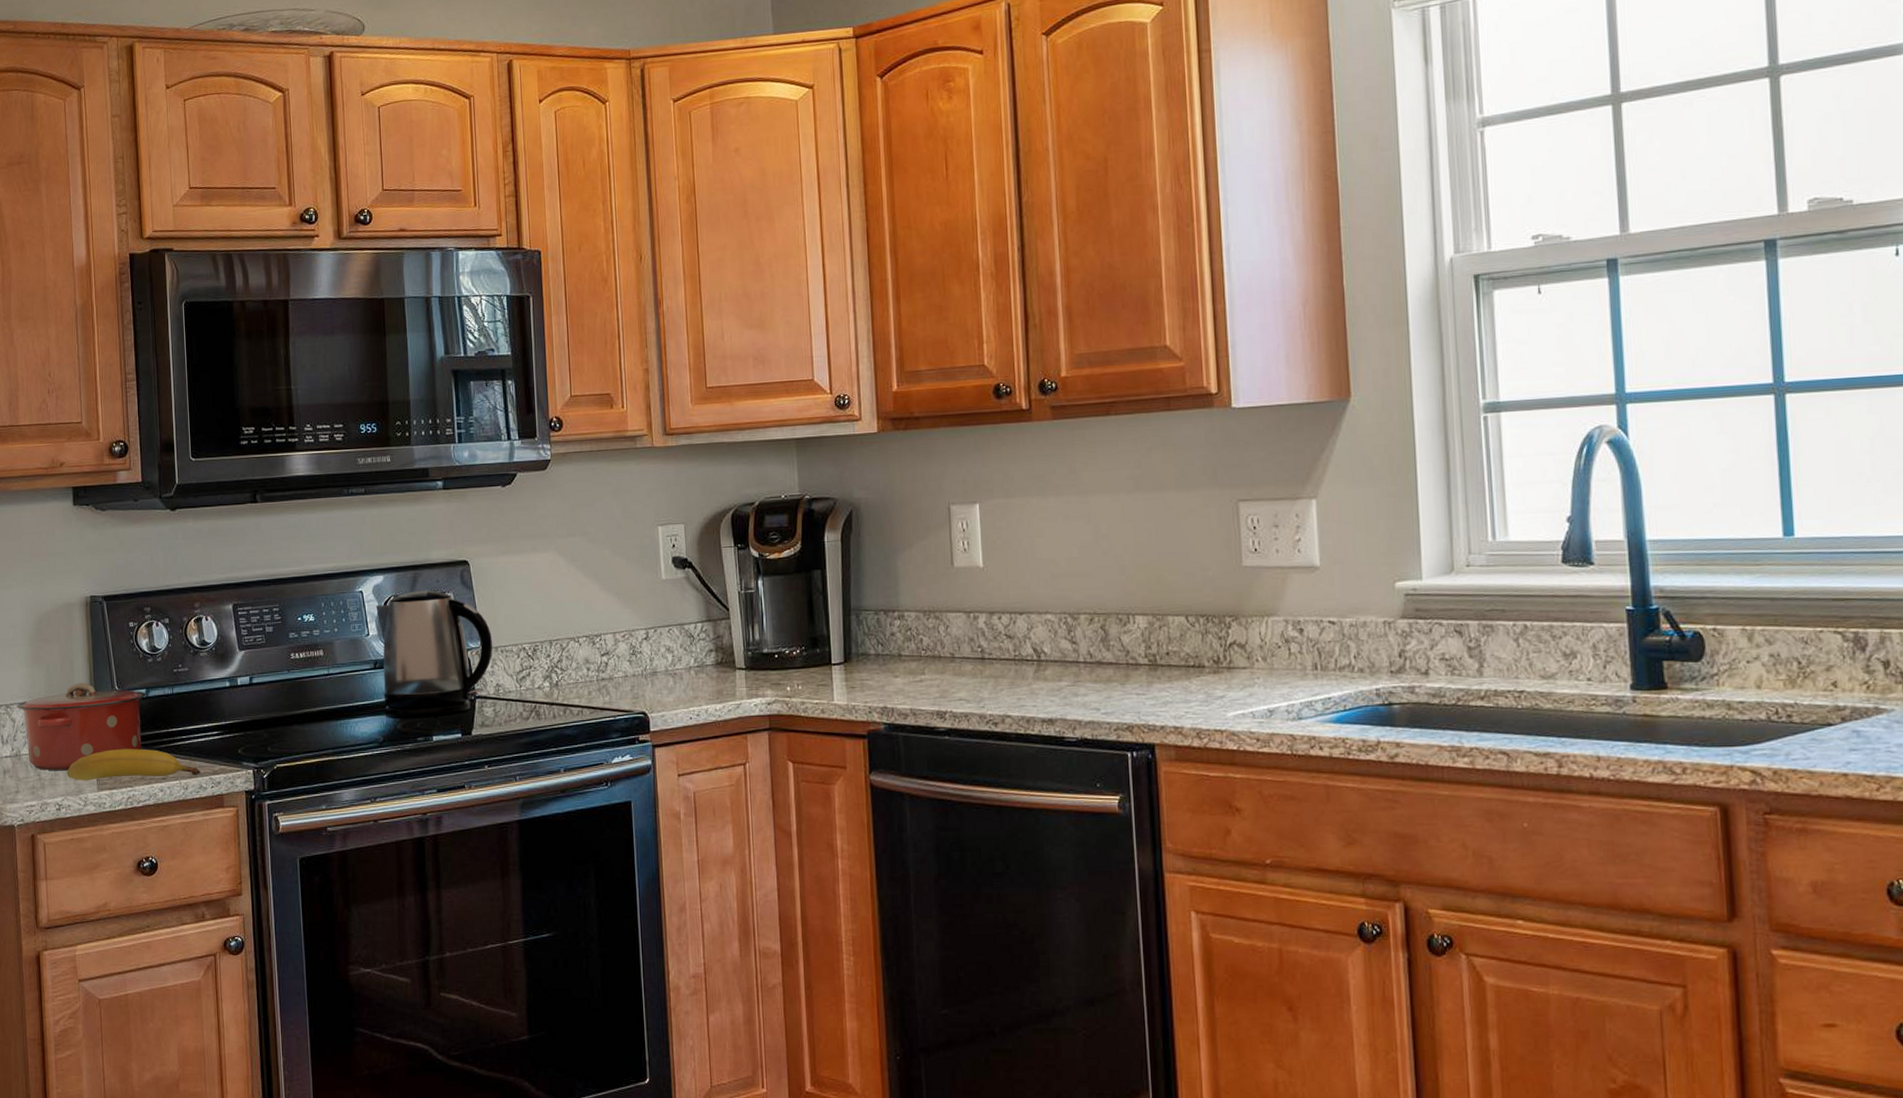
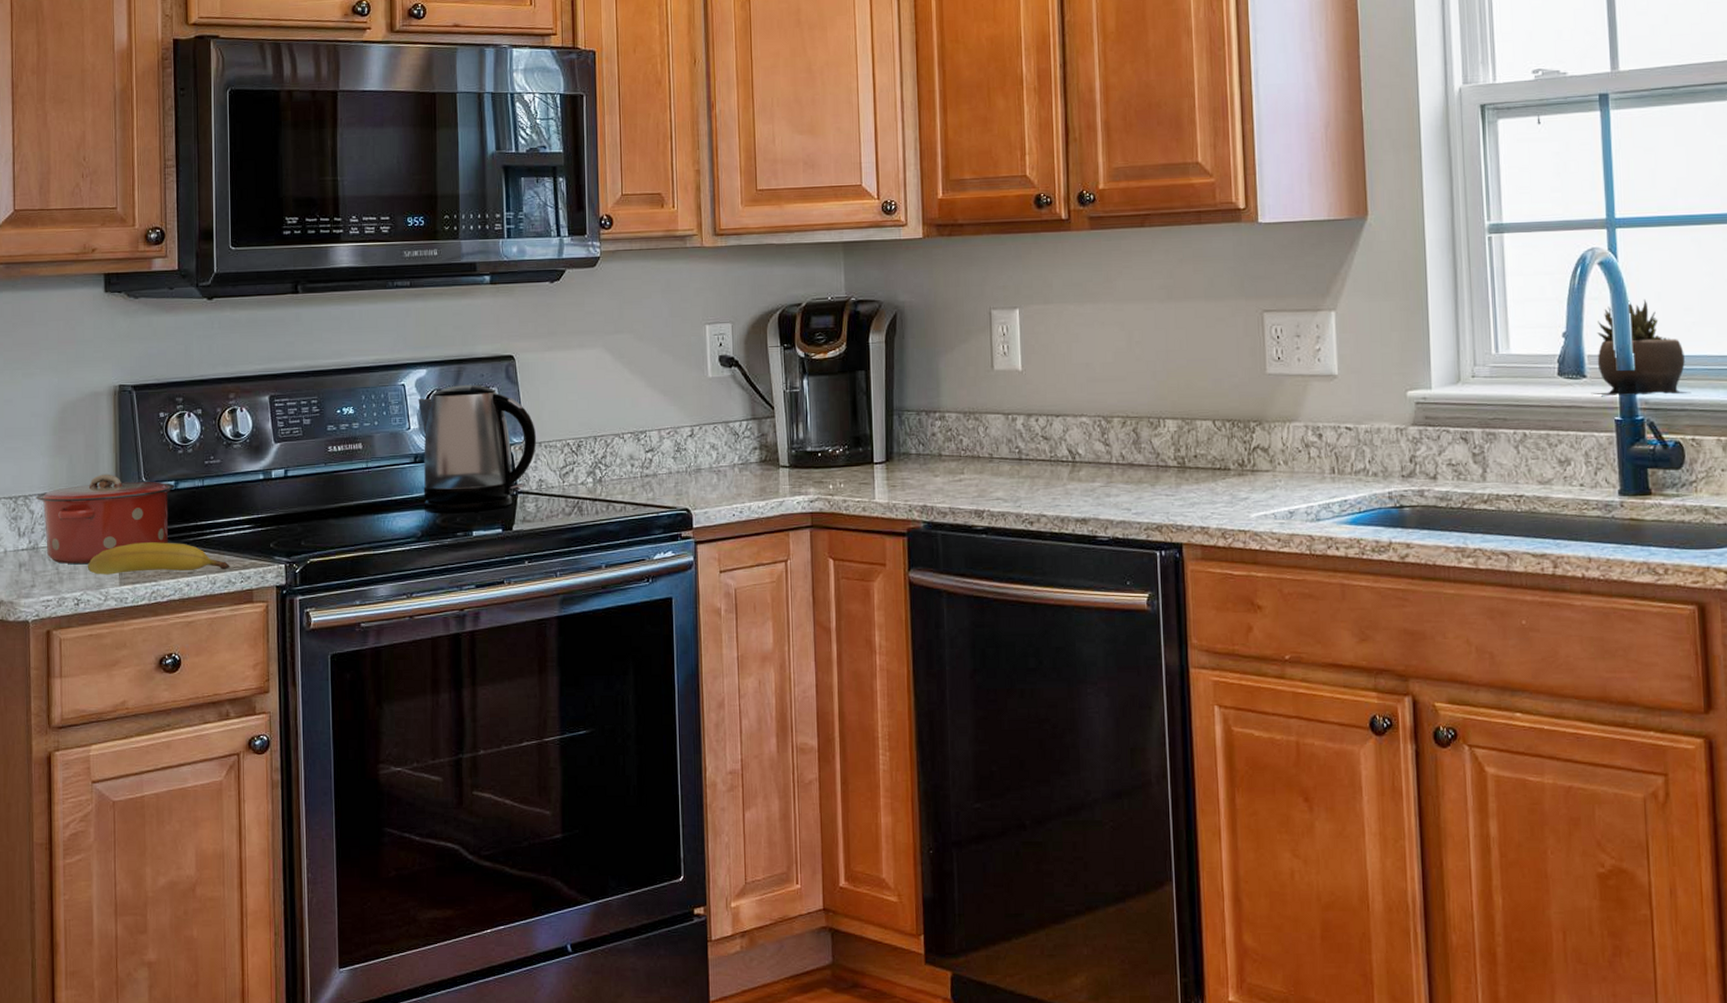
succulent plant: none [1599,479,1713,585] -> present [1591,299,1692,397]

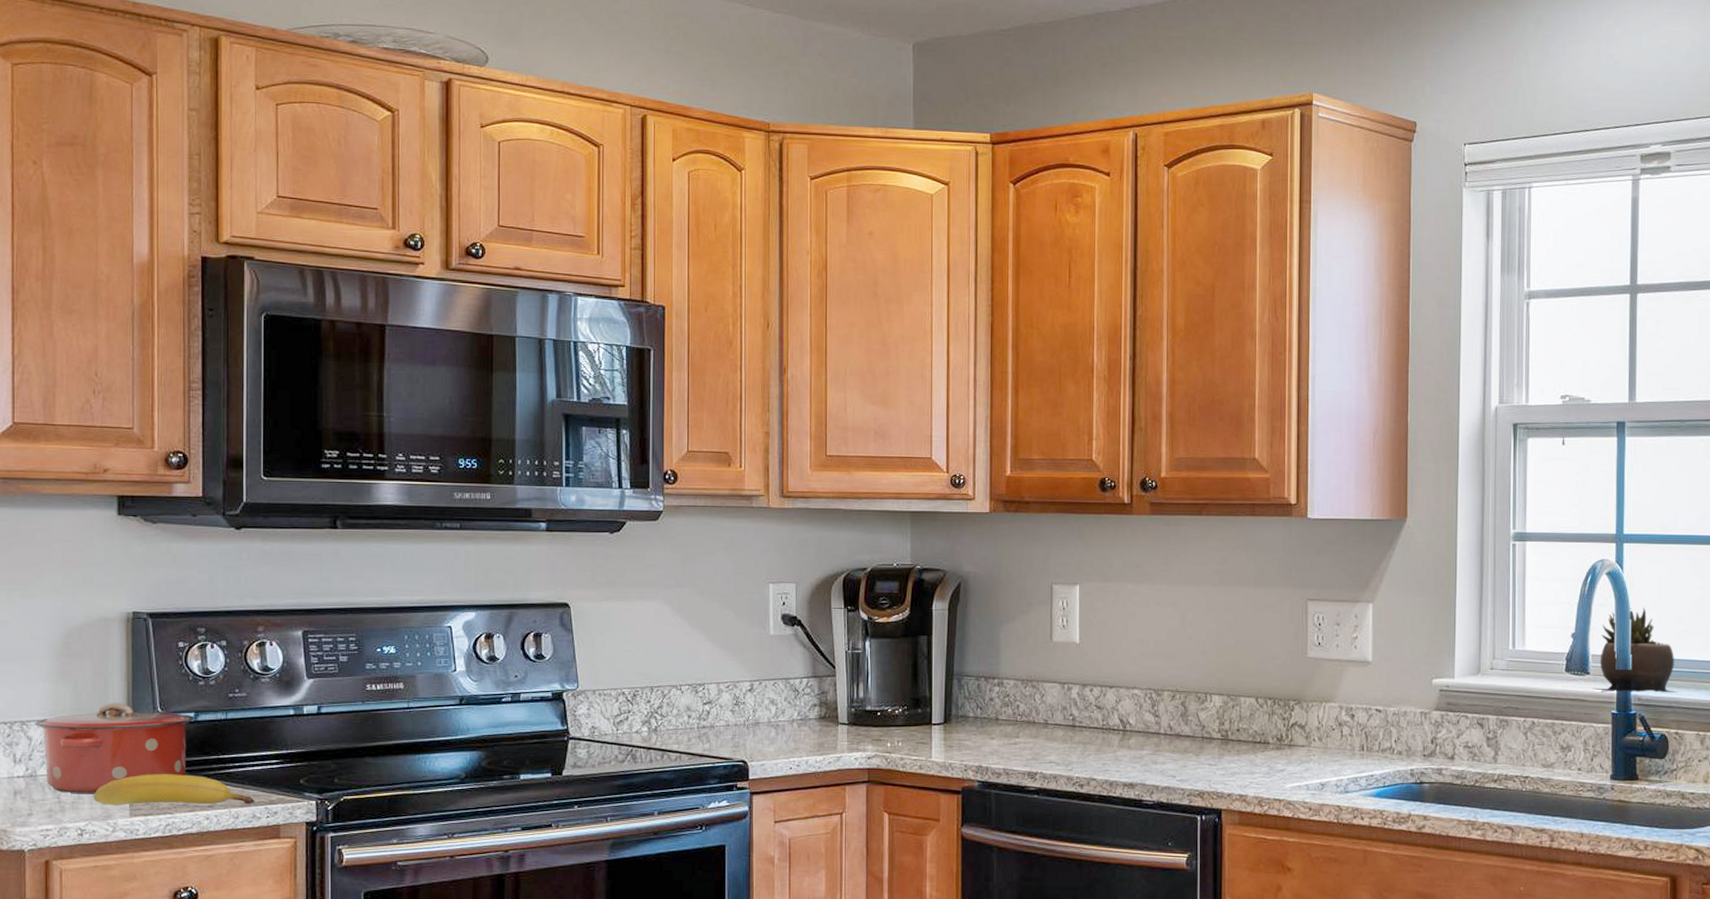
kettle: present [418,384,537,514] -> none [465,630,591,757]

